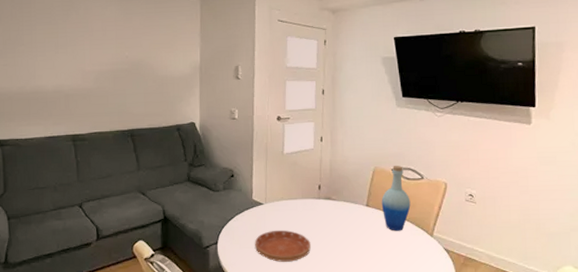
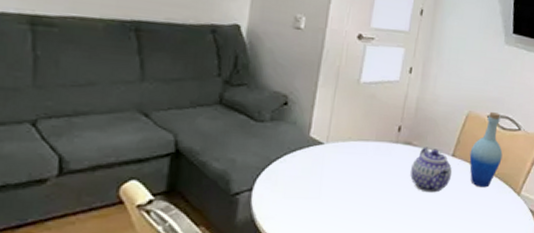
saucer: present [254,229,311,262] -> none [303,177,378,217]
teapot: none [334,200,368,238] -> present [410,147,452,193]

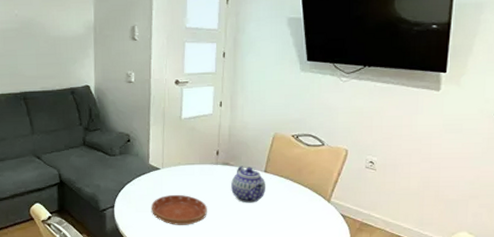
saucer: none [303,177,378,217] -> present [151,194,207,225]
bottle: present [469,112,503,188] -> none [280,132,310,197]

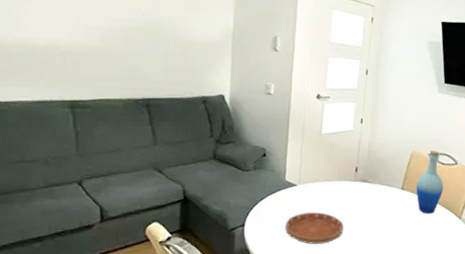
teapot: present [231,166,265,203] -> none [368,183,402,221]
bottle: none [280,132,310,197] -> present [416,151,444,214]

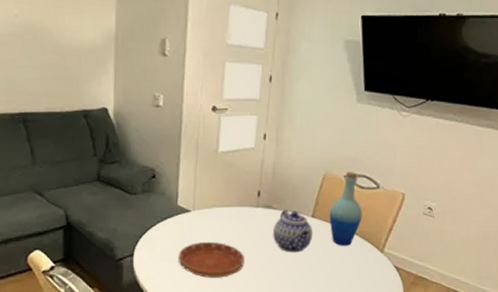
teapot: none [368,183,402,221] -> present [273,209,312,253]

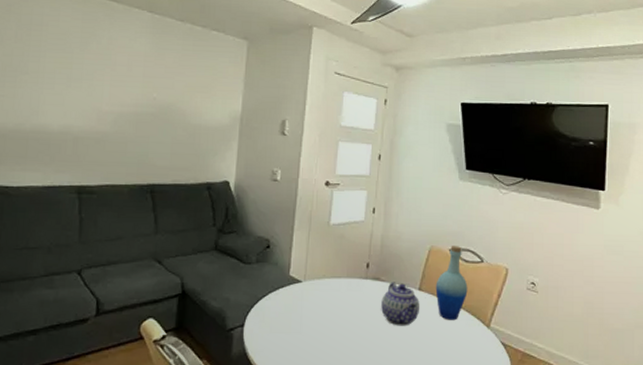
saucer: present [178,241,244,278] -> none [287,312,353,351]

